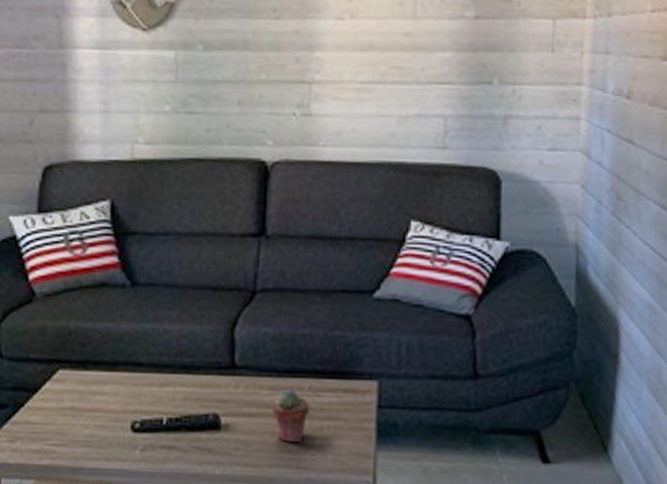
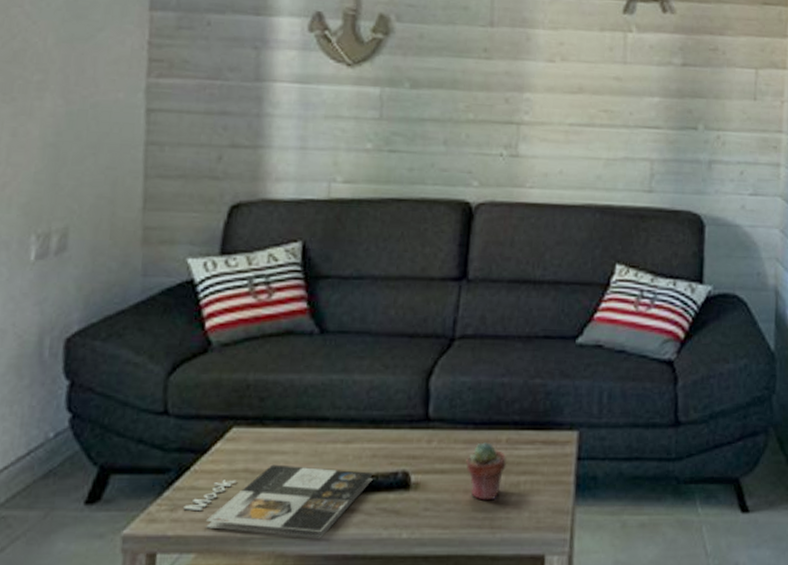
magazine: none [21,404,186,471] -> present [183,464,373,539]

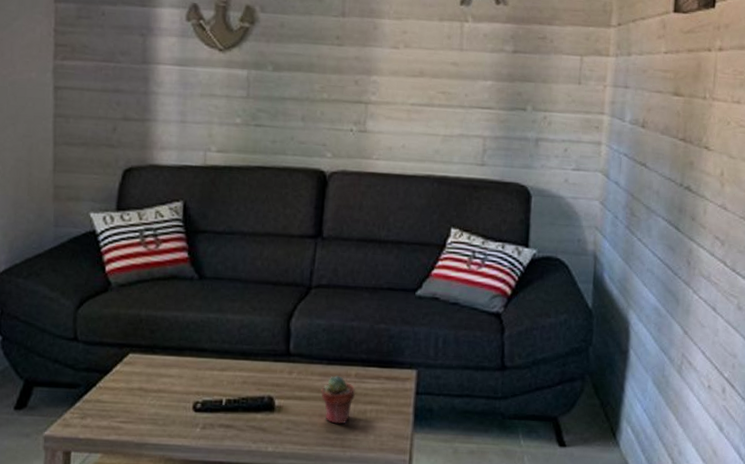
magazine: present [183,464,373,539] -> none [91,385,244,447]

